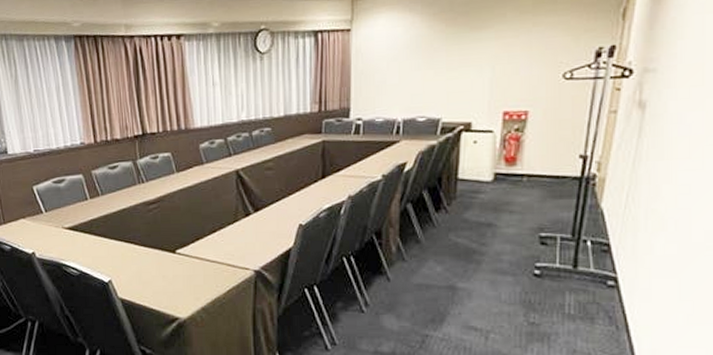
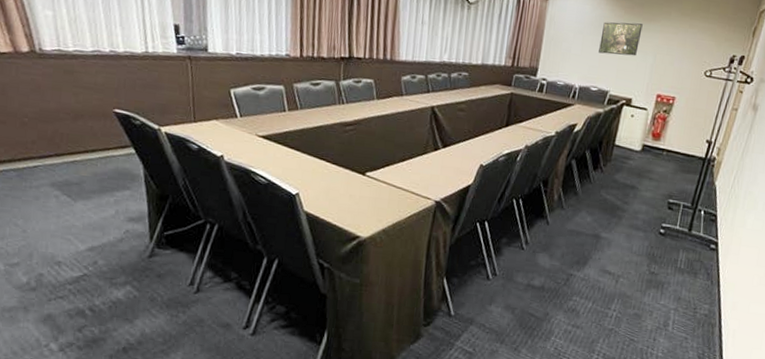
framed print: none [420,34,472,78] -> present [599,22,643,56]

